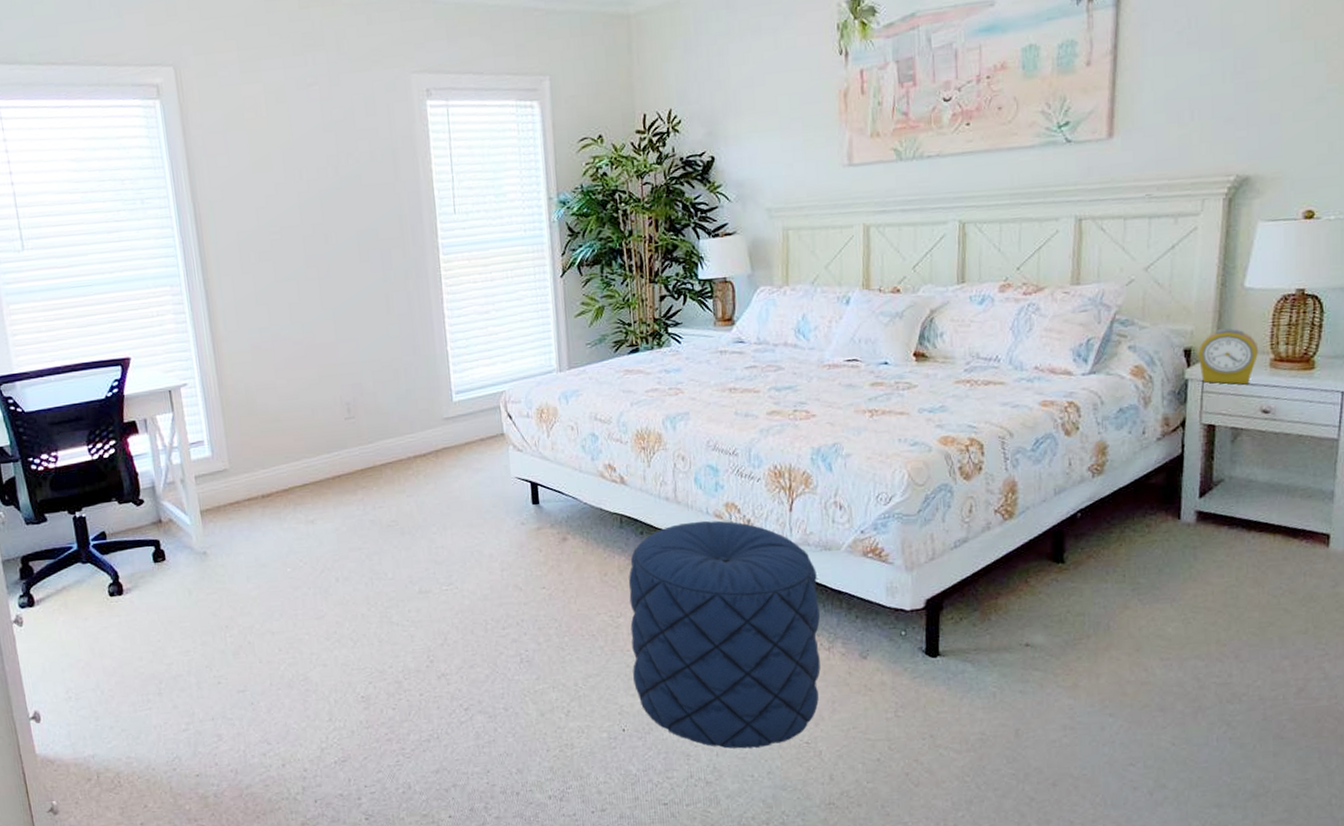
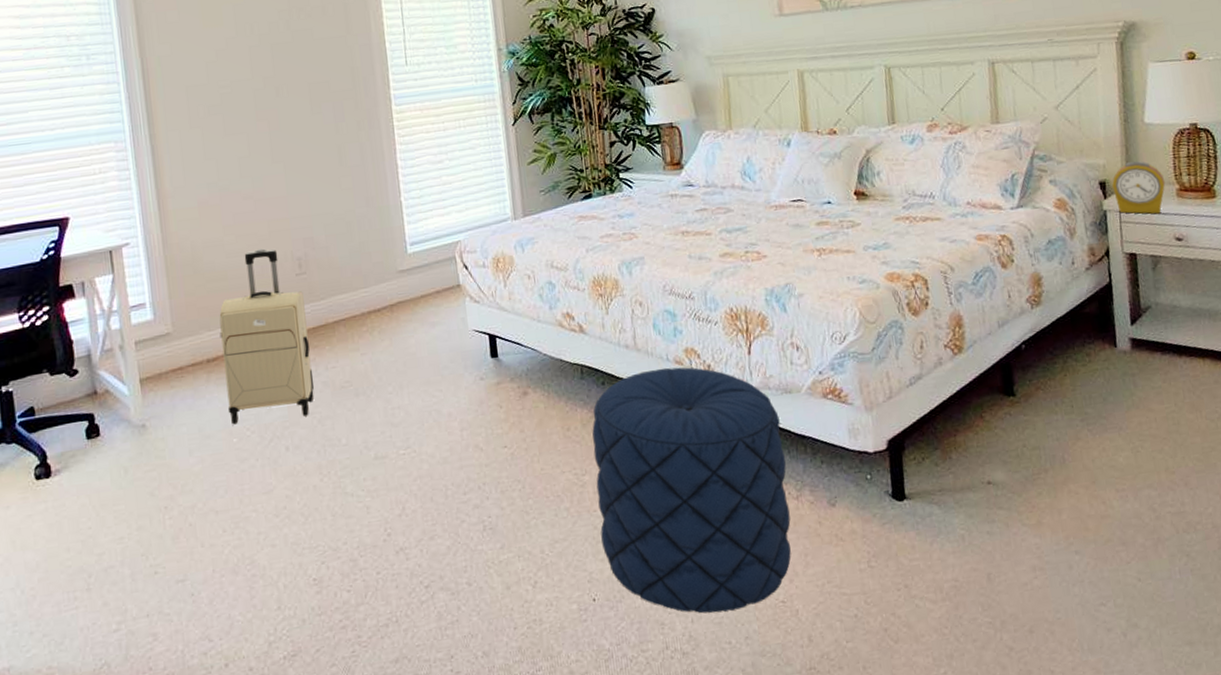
suitcase: none [272,393,363,556] -> present [219,248,315,425]

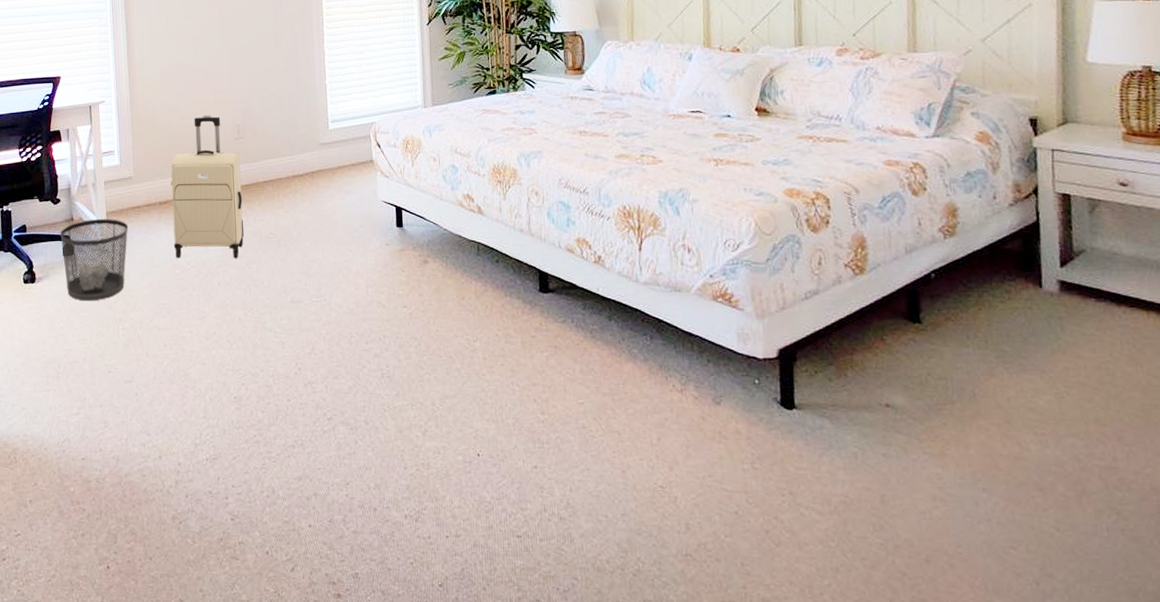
waste bin: none [80,386,170,492] -> present [60,219,129,301]
pouf: present [592,367,791,614] -> none [485,254,674,487]
alarm clock: present [1112,161,1166,214] -> none [1045,100,1110,156]

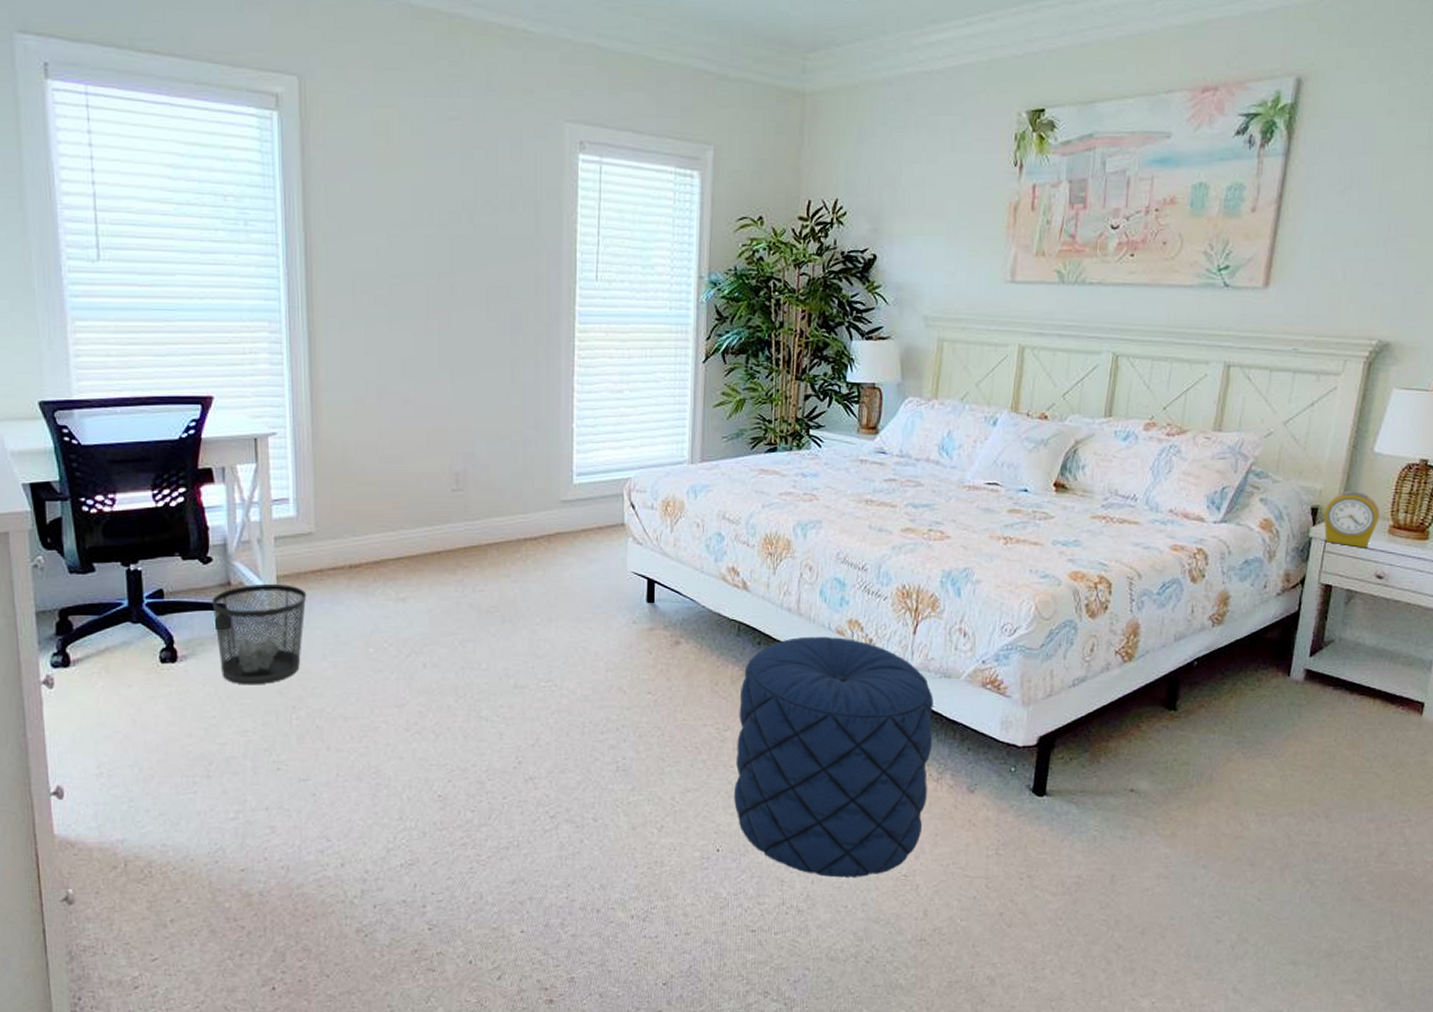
suitcase: present [170,114,245,259] -> none [365,458,460,636]
pouf: none [485,254,674,487] -> present [734,636,934,878]
alarm clock: none [1045,100,1110,156] -> present [1324,491,1380,548]

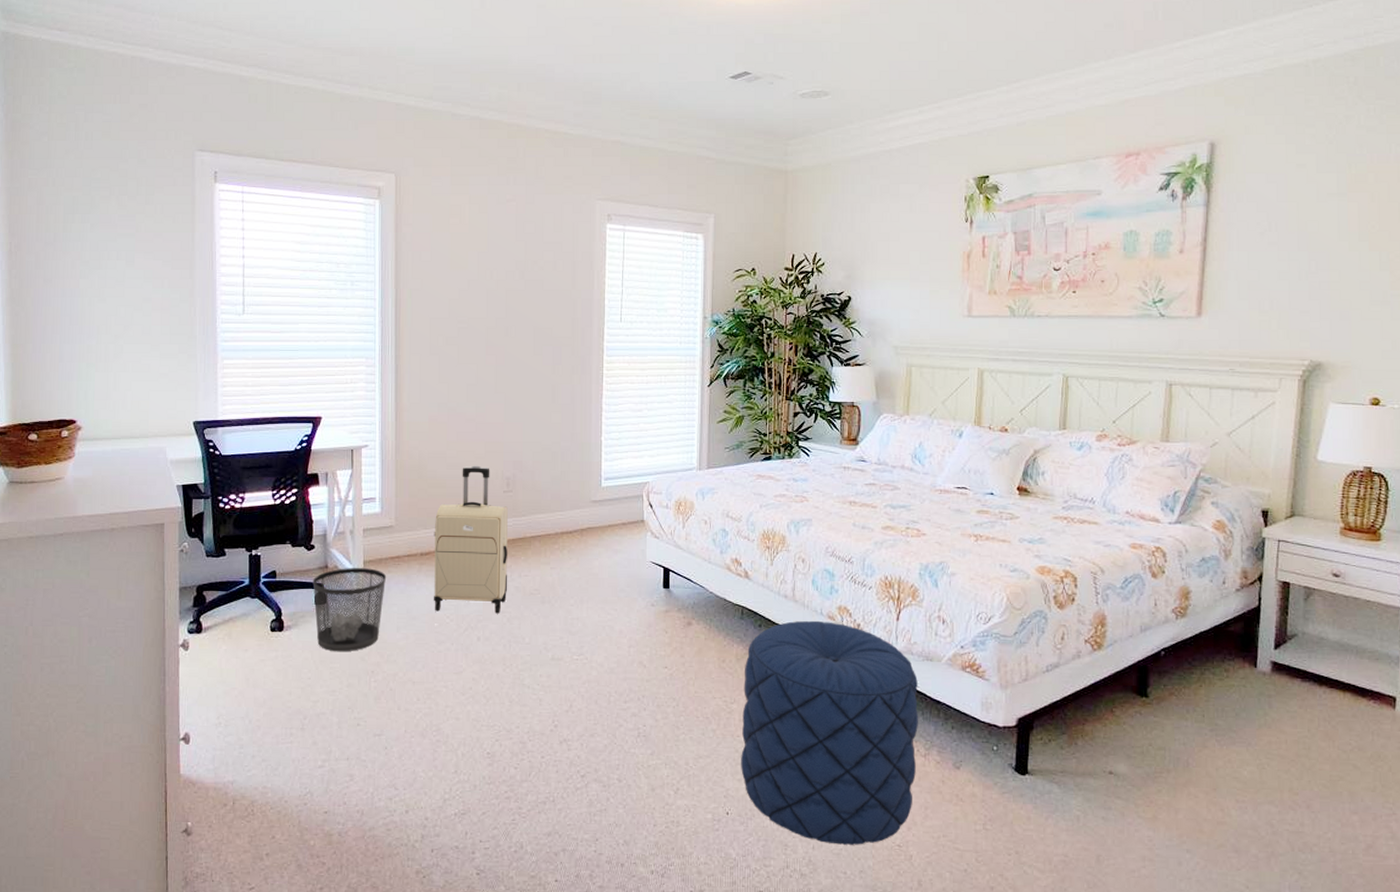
suitcase: none [365,458,460,636] -> present [433,465,508,614]
alarm clock: present [1324,491,1380,548] -> none [1275,496,1330,548]

